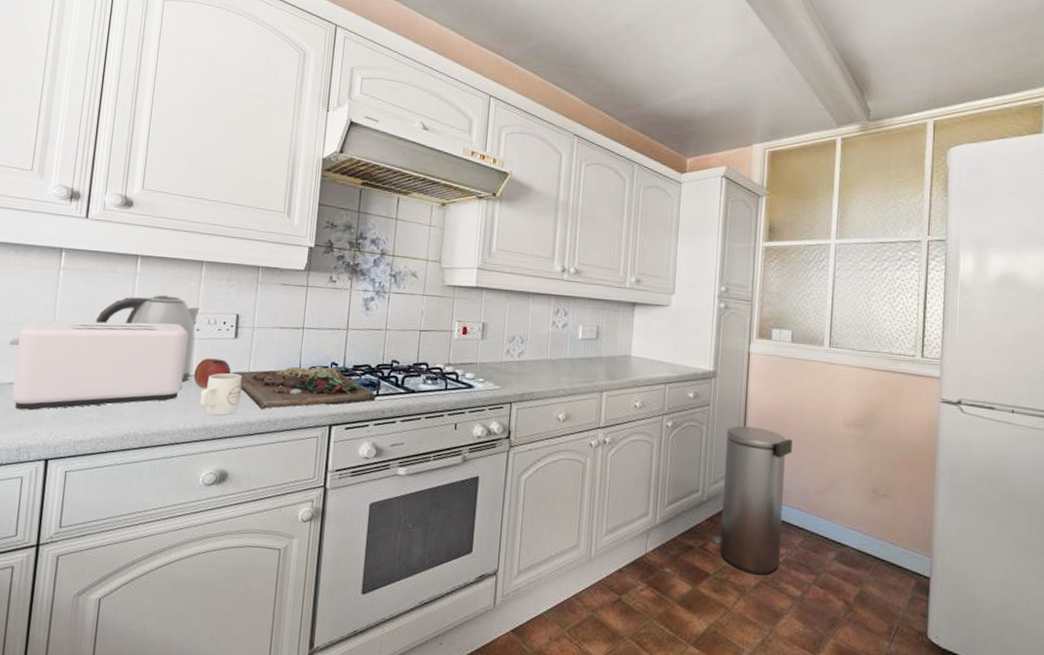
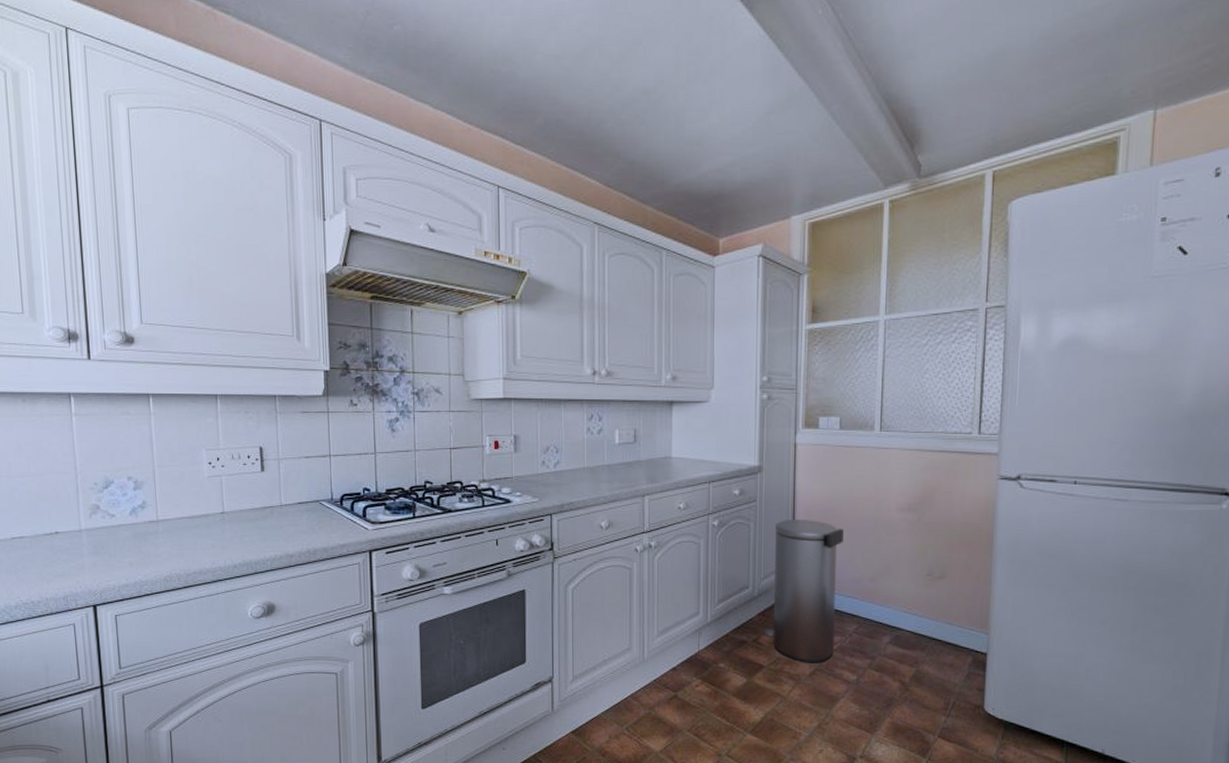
toaster: present [8,321,188,411] -> none [35,461,216,559]
kettle: present [95,294,200,382] -> none [117,433,224,520]
fruit: present [194,358,231,389] -> none [226,494,263,525]
mug: present [199,373,242,416] -> none [236,507,276,551]
cutting board: present [232,366,376,410] -> none [264,493,413,541]

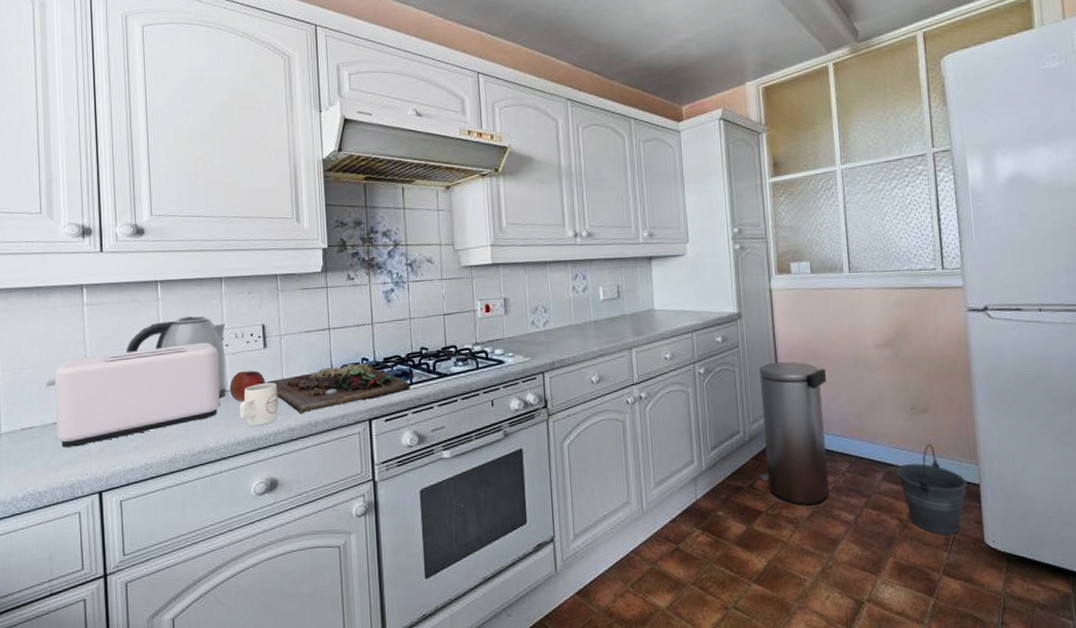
toaster: none [35,461,216,559] -> present [45,342,220,448]
kettle: none [117,433,224,520] -> present [126,315,228,398]
fruit: none [226,494,263,525] -> present [230,370,265,402]
mug: none [236,507,276,551] -> present [239,383,279,427]
cutting board: none [264,493,413,541] -> present [266,363,410,414]
bucket: none [903,610,975,700] -> present [895,444,968,535]

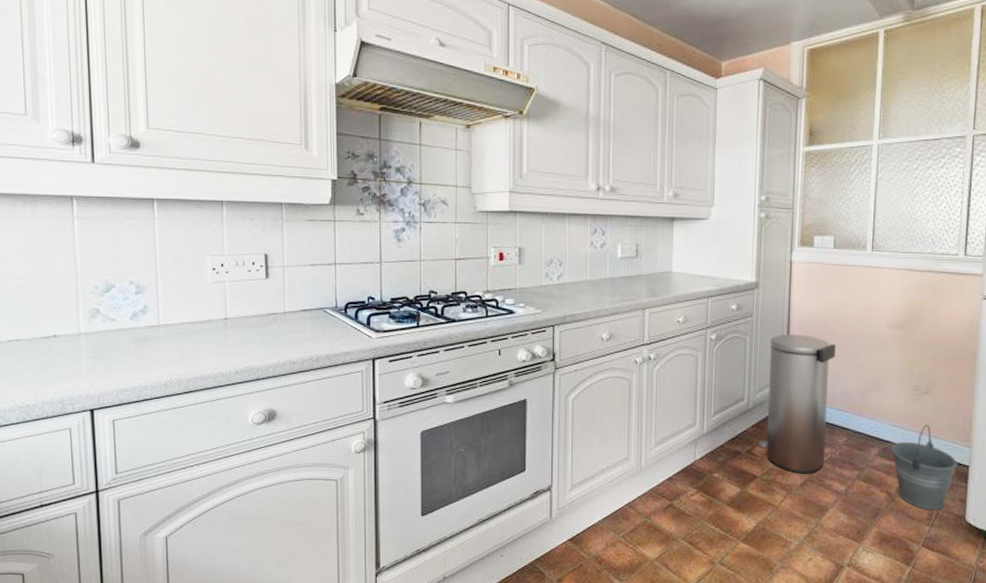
toaster: present [45,342,220,448] -> none [33,267,219,363]
kettle: present [126,315,228,398] -> none [119,238,227,326]
fruit: present [230,370,265,402] -> none [229,300,266,331]
mug: present [239,383,279,427] -> none [238,314,279,357]
cutting board: present [266,363,410,414] -> none [267,301,417,348]

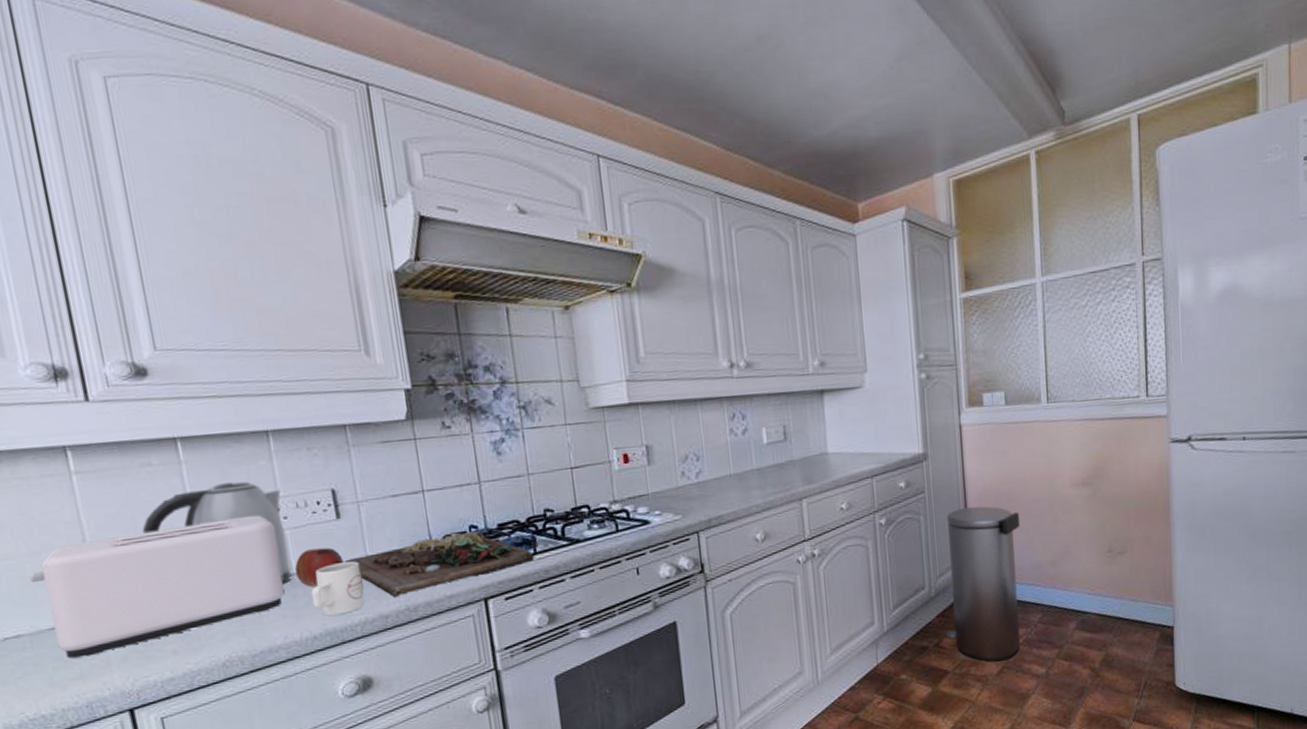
toaster: none [33,267,219,363] -> present [30,515,285,659]
kettle: none [119,238,227,326] -> present [141,481,292,584]
fruit: none [229,300,266,331] -> present [295,547,343,588]
mug: none [238,314,279,357] -> present [310,561,365,616]
cutting board: none [267,301,417,348] -> present [345,532,534,598]
bucket: present [890,424,958,511] -> none [1089,587,1161,681]

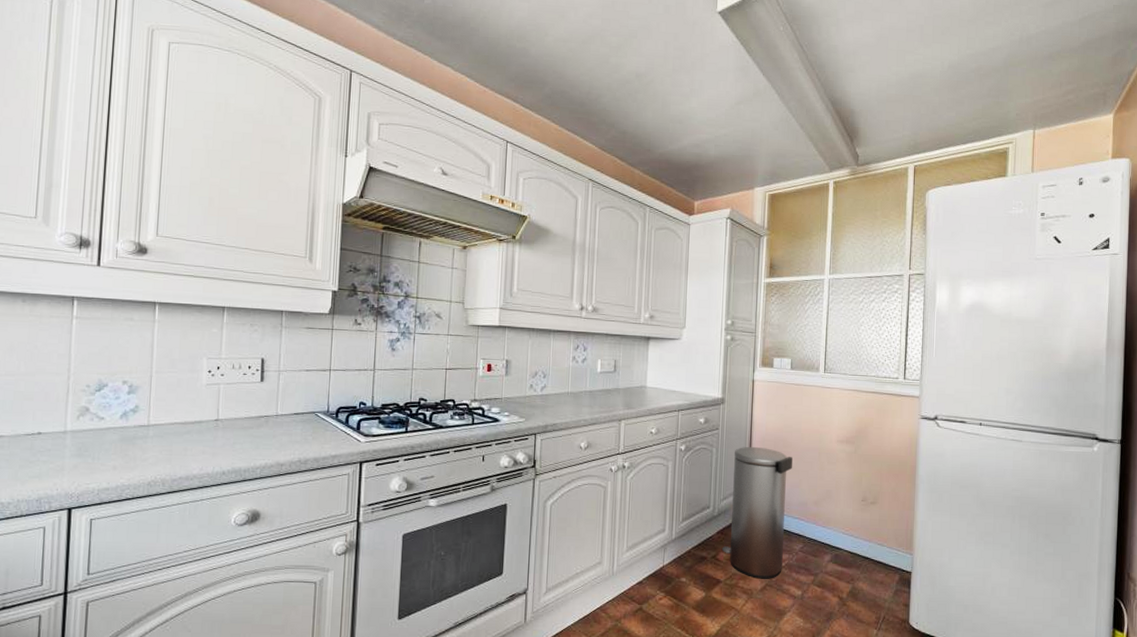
toaster: present [30,515,285,659] -> none [21,369,212,461]
kettle: present [141,481,292,584] -> none [113,341,224,427]
fruit: present [295,547,343,588] -> none [220,402,258,432]
mug: present [310,561,365,616] -> none [228,416,270,458]
cutting board: present [345,532,534,598] -> none [259,406,405,450]

